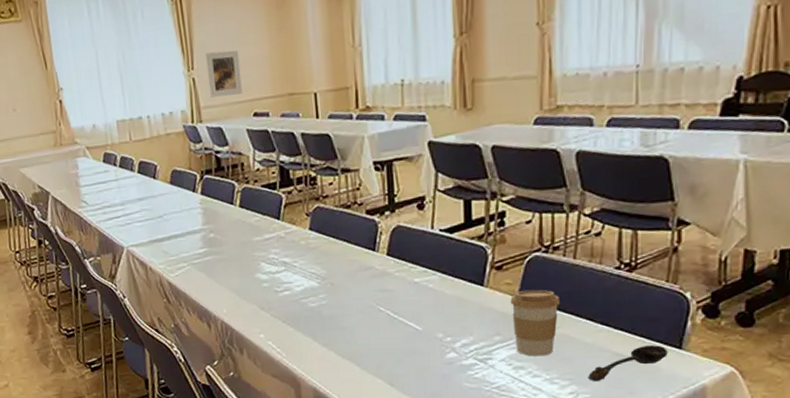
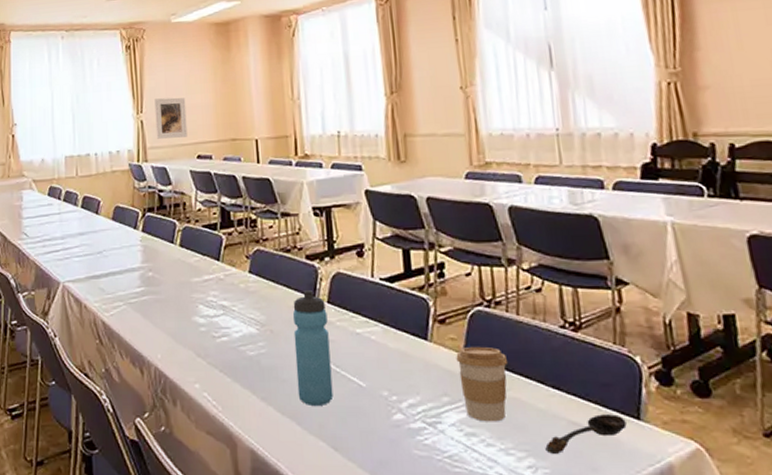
water bottle: none [352,244,391,350] -> present [292,290,334,407]

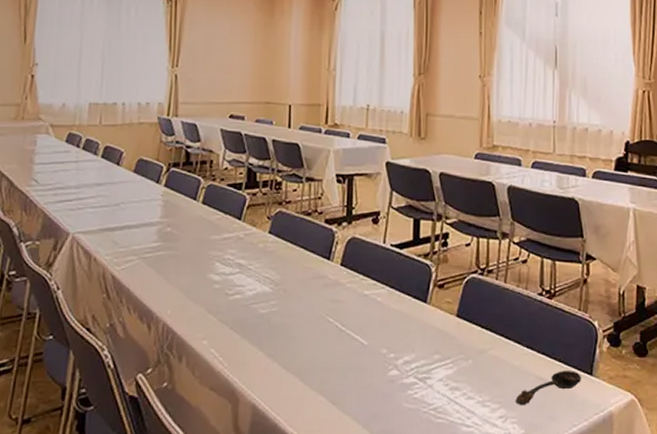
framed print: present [154,97,188,139] -> none [189,54,224,96]
water bottle: present [292,290,334,407] -> none [303,253,339,363]
coffee cup: present [456,346,508,422] -> none [450,309,493,377]

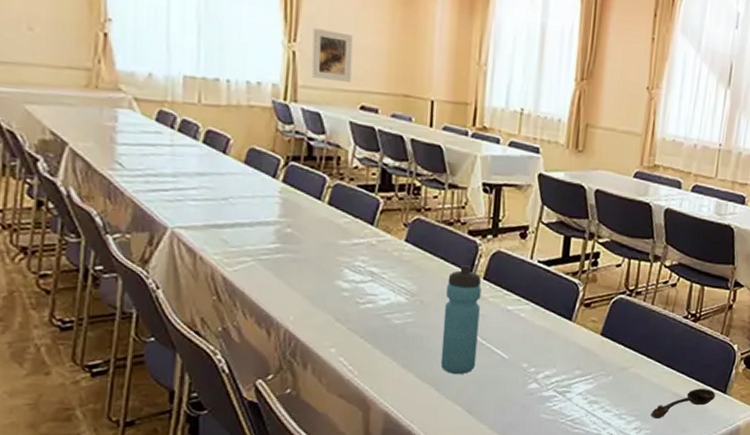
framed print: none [189,54,224,96] -> present [311,28,353,82]
water bottle: none [303,253,339,363] -> present [440,265,481,375]

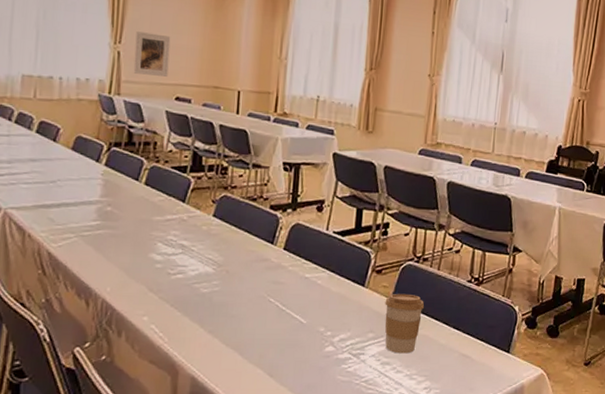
water bottle: present [440,265,481,375] -> none [244,237,282,340]
coffee cup: none [593,328,637,393] -> present [385,293,425,354]
spoon: present [650,389,716,420] -> none [439,349,500,379]

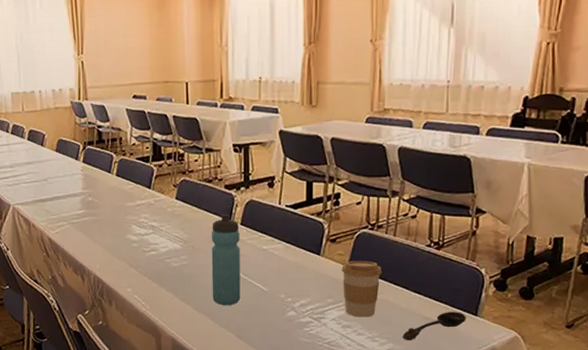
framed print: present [133,31,171,77] -> none [94,40,124,79]
water bottle: none [244,237,282,340] -> present [211,214,241,306]
spoon: none [439,349,500,379] -> present [402,312,466,341]

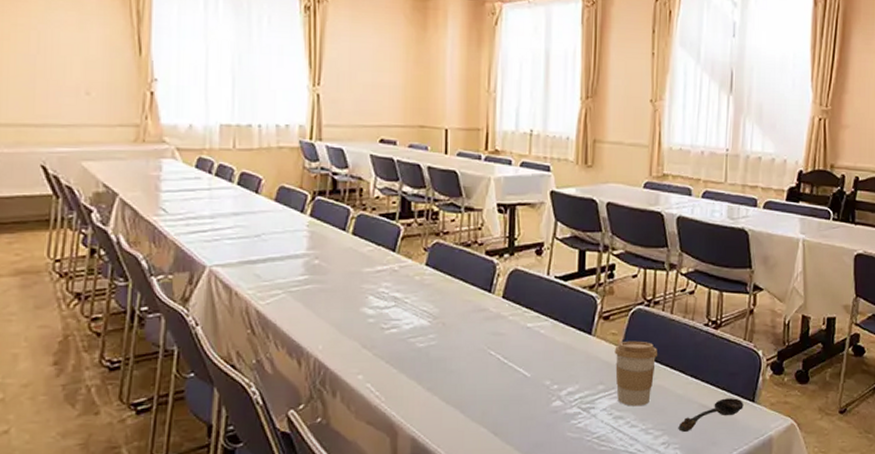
water bottle: present [211,214,241,306] -> none [464,285,501,396]

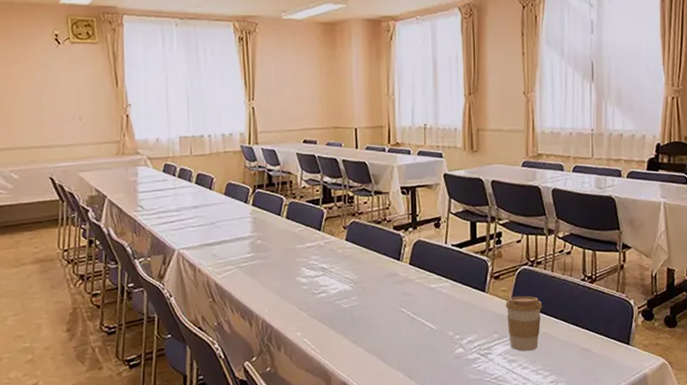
spoon: present [678,398,744,433] -> none [564,342,620,373]

